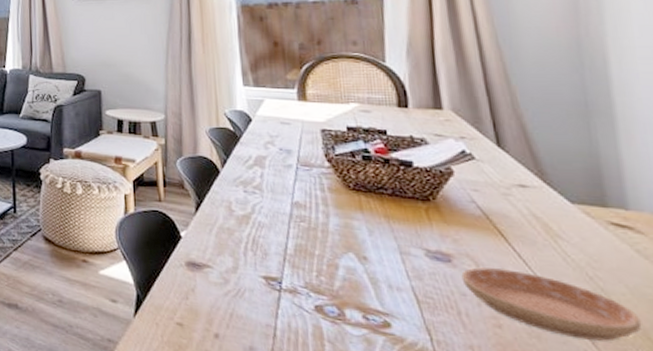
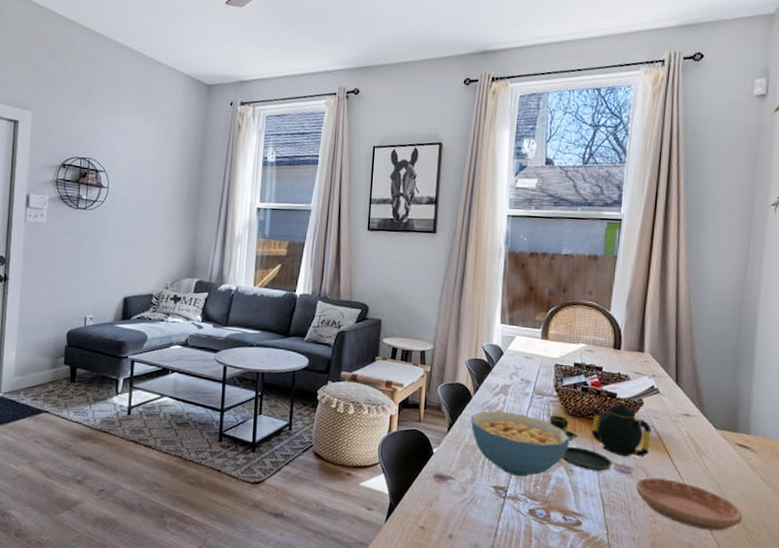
cereal bowl: none [221,186,357,266] -> present [470,410,570,477]
teapot: none [323,170,474,258] -> present [549,401,651,471]

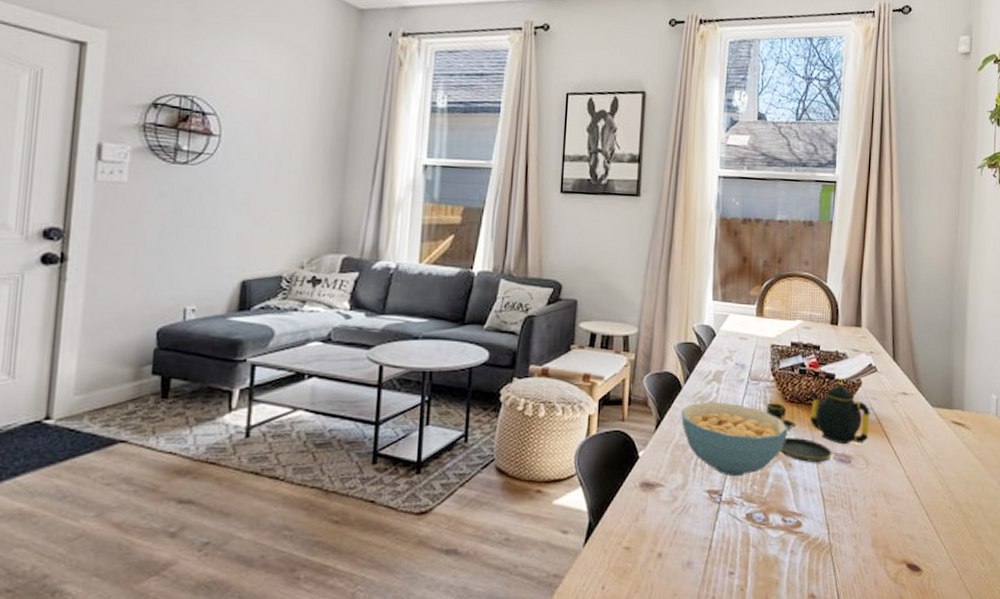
saucer: present [635,477,743,531] -> none [856,465,960,518]

